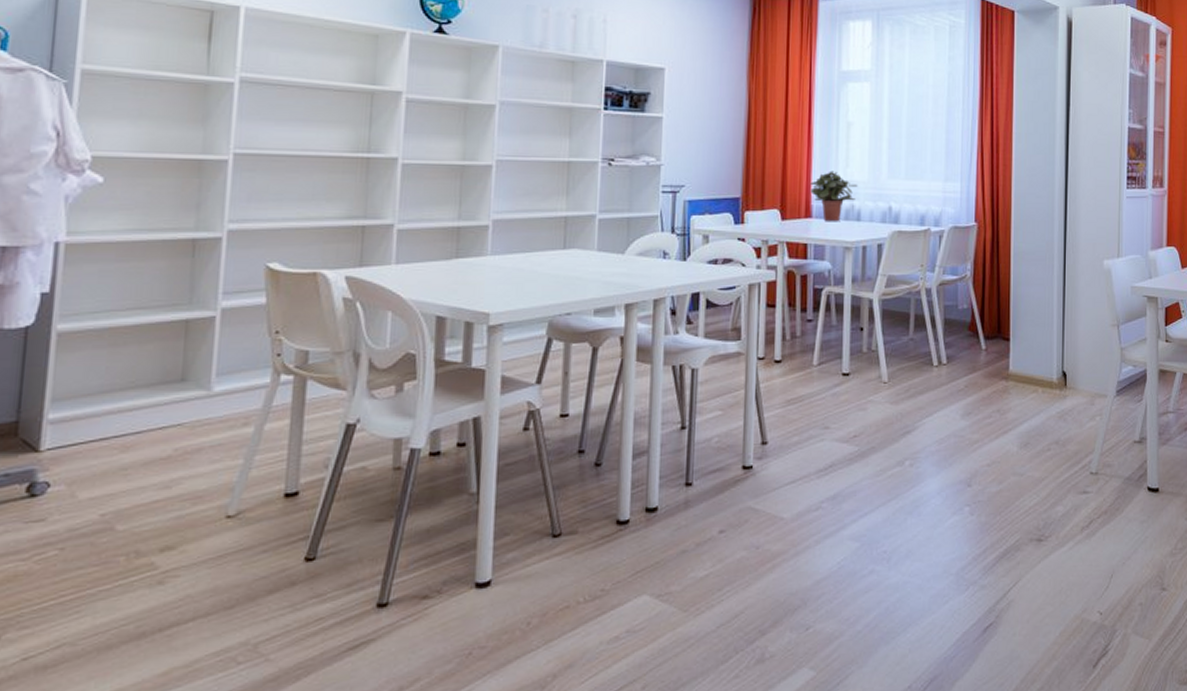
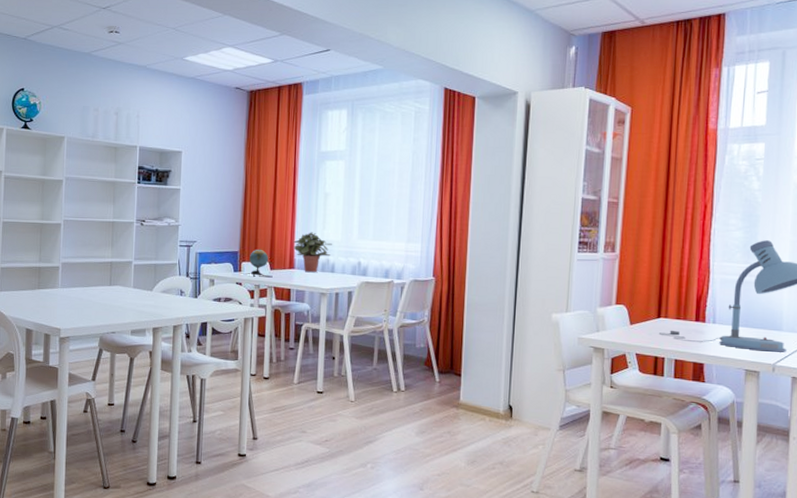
globe: none [741,193,785,230] -> present [239,249,273,277]

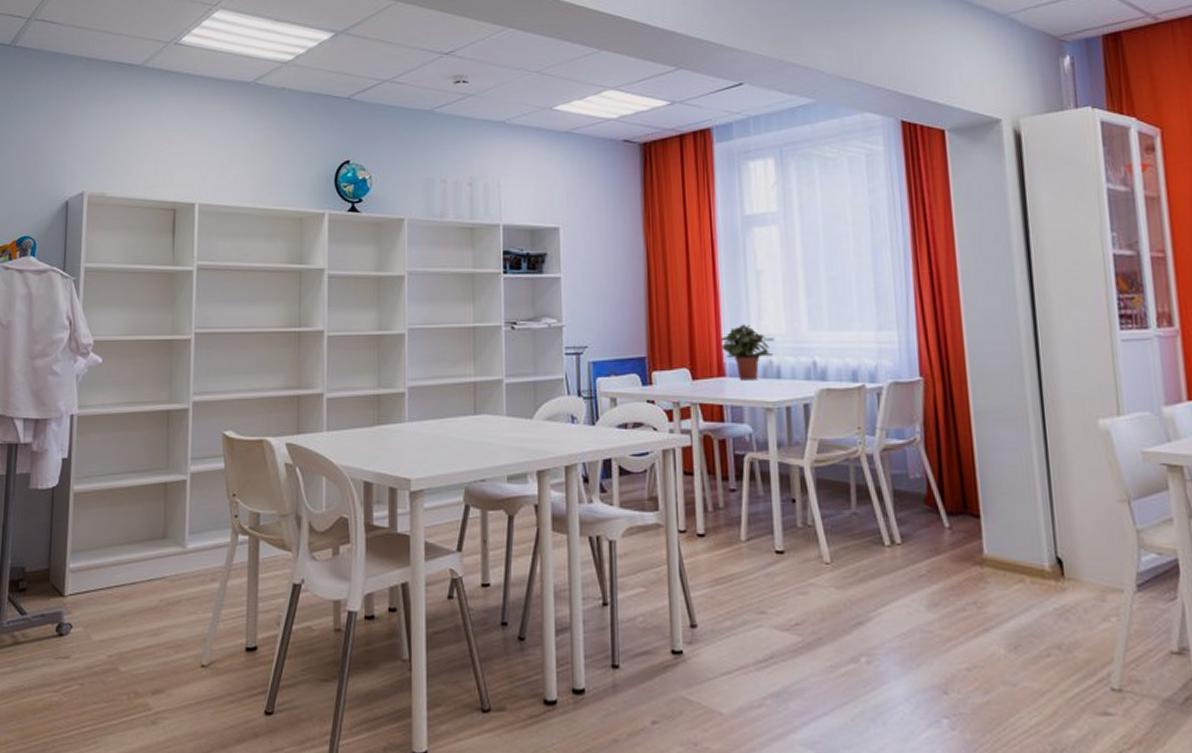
globe: present [239,249,273,277] -> none [649,352,696,391]

